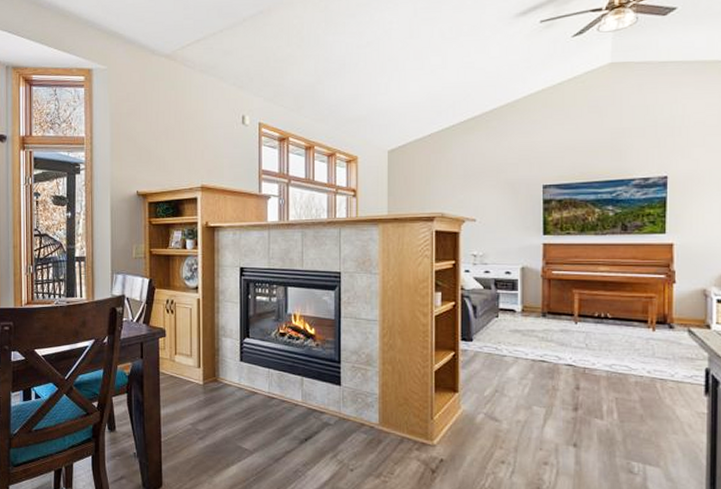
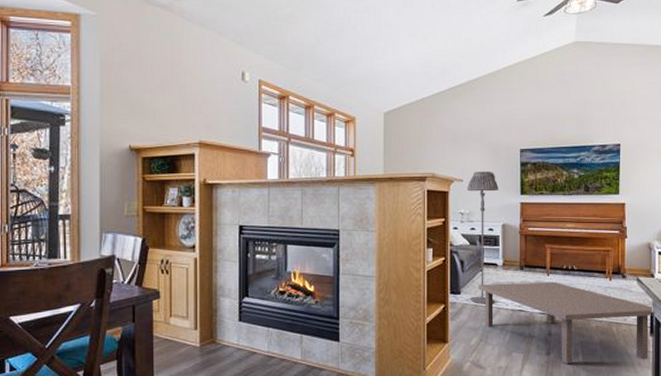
floor lamp: none [480,209,517,353] -> present [466,171,499,304]
coffee table: none [493,330,710,423] -> present [478,281,654,365]

